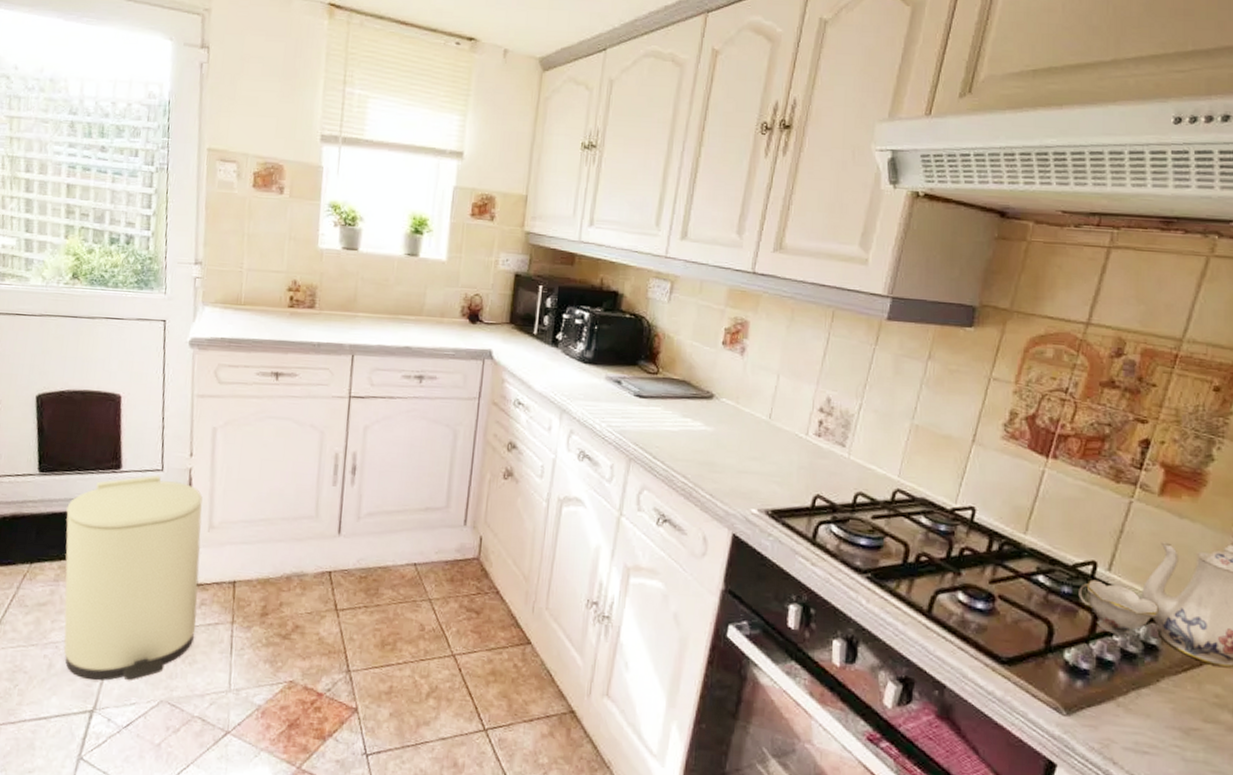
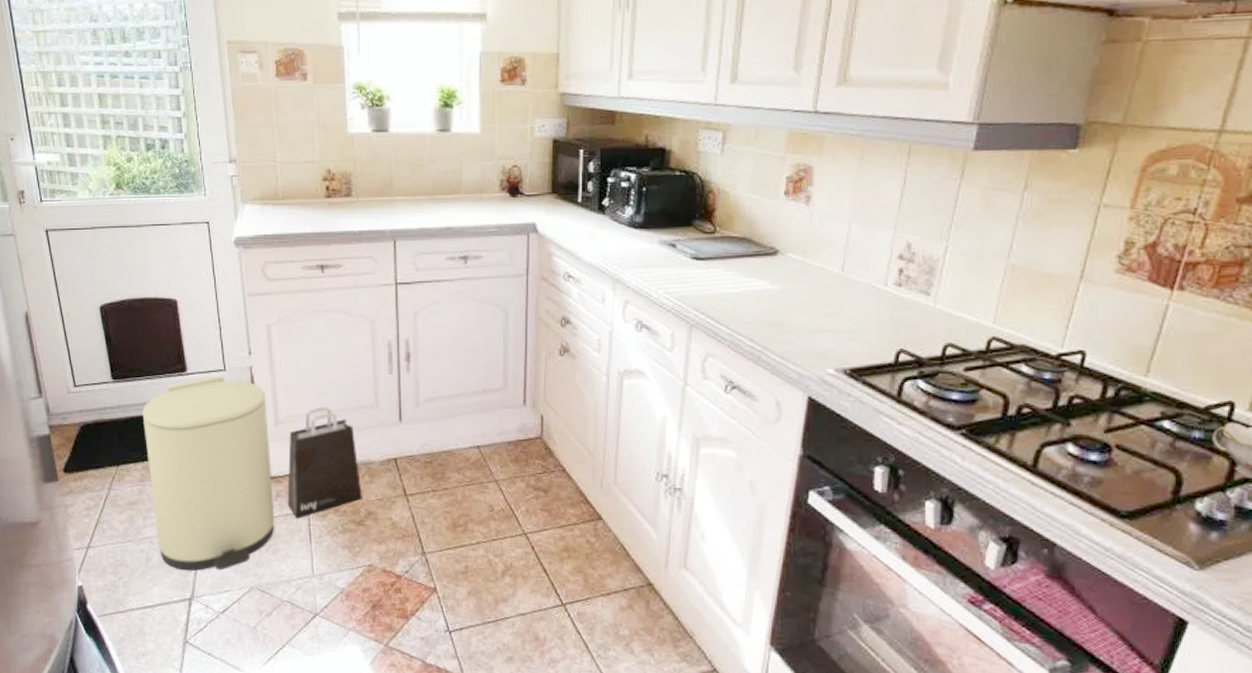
shopping bag: none [211,514,292,629] -> present [287,406,362,519]

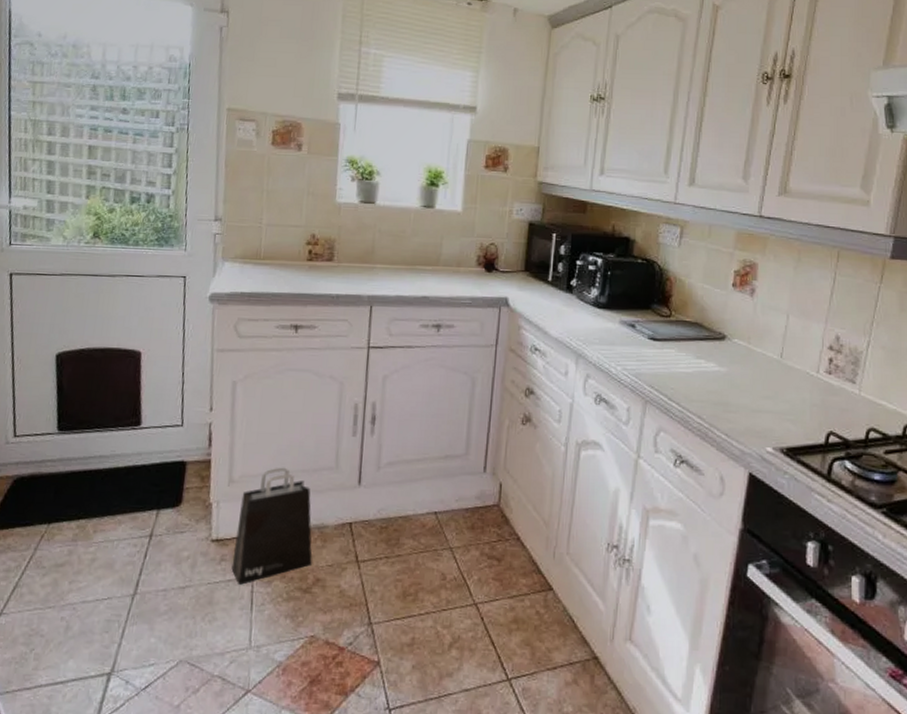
pedal bin: present [142,375,275,571] -> none [81,430,223,642]

